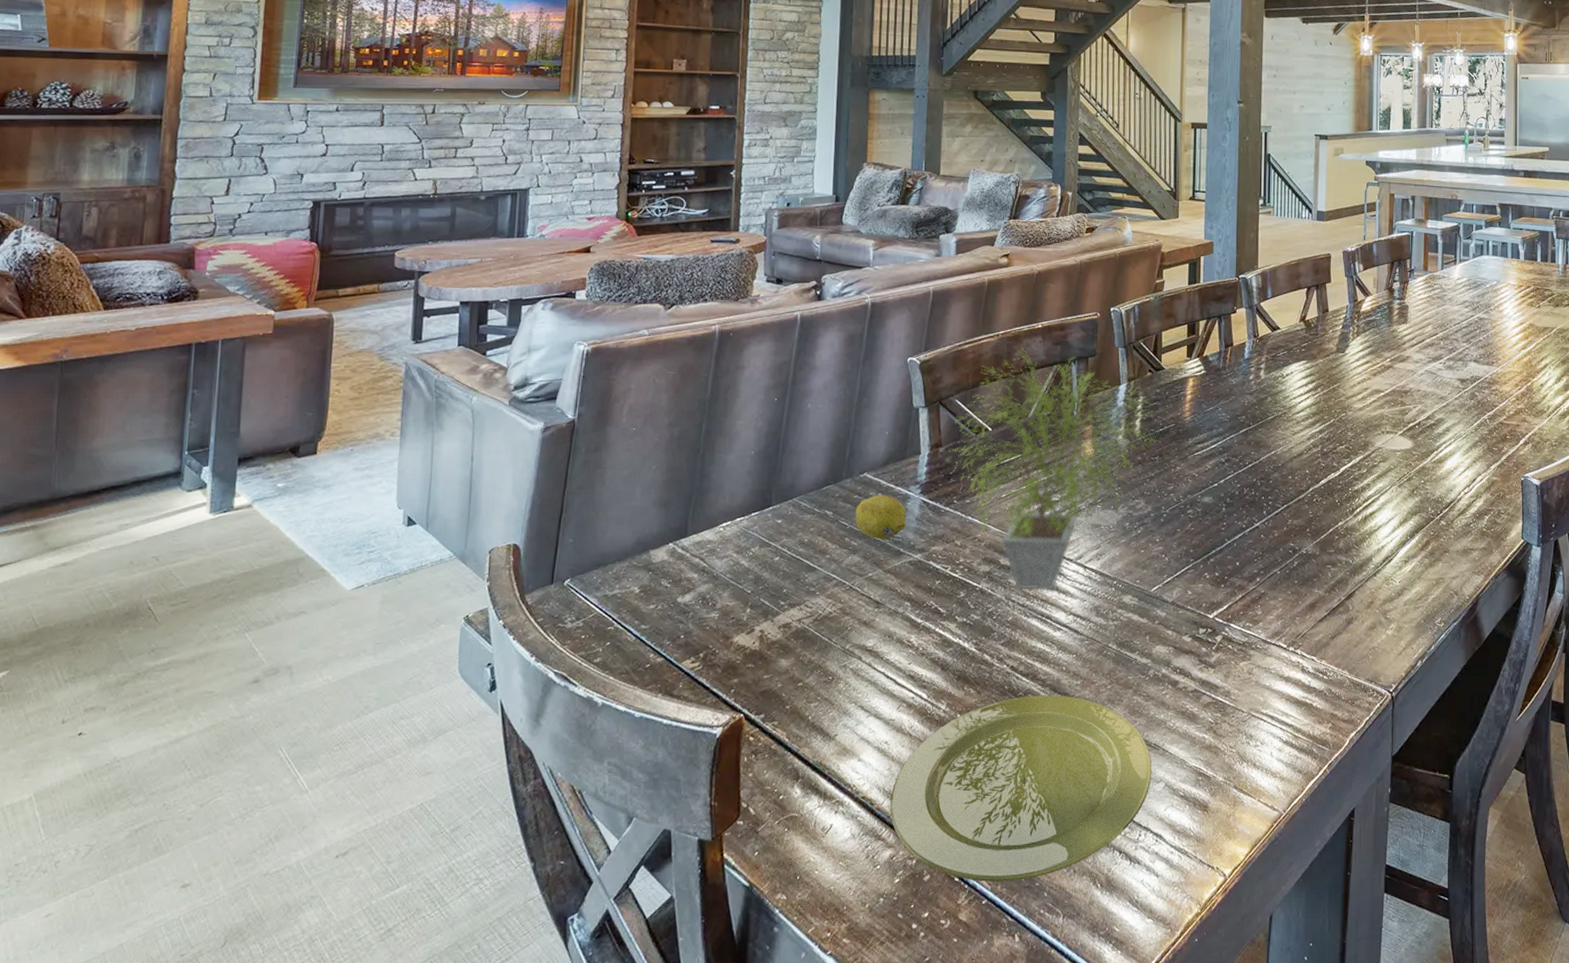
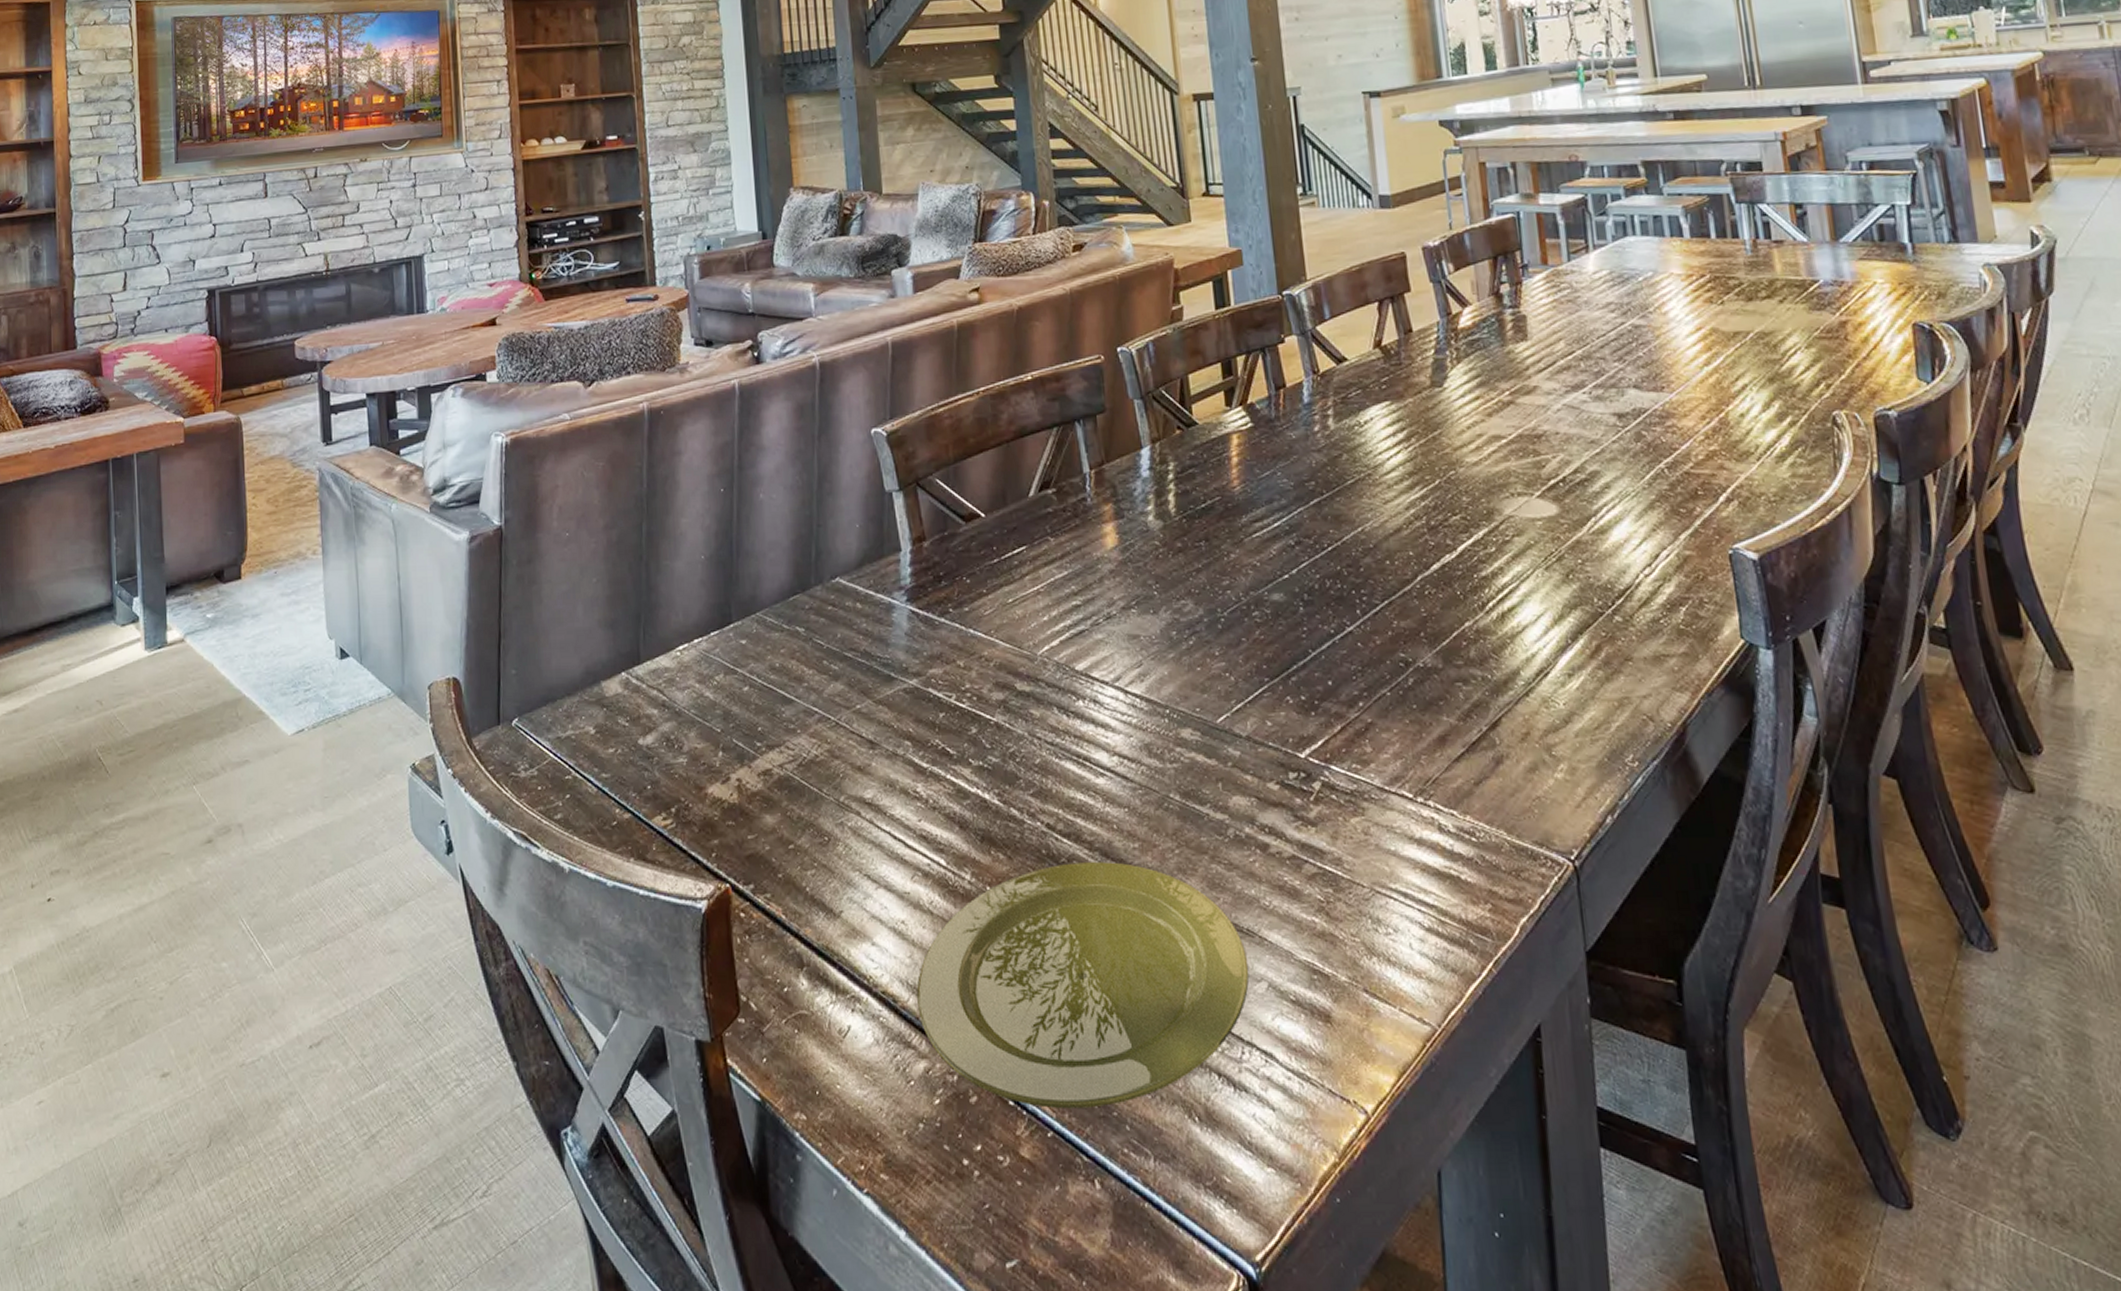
fruit: present [855,495,907,540] -> none [831,604,895,662]
potted plant: present [945,344,1155,590] -> none [932,402,1197,723]

